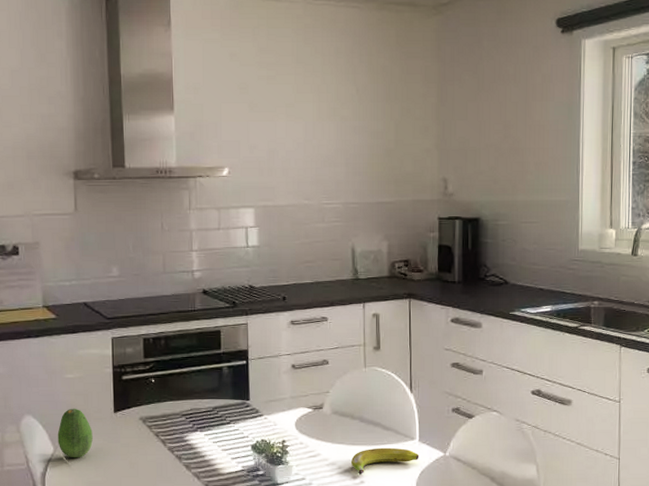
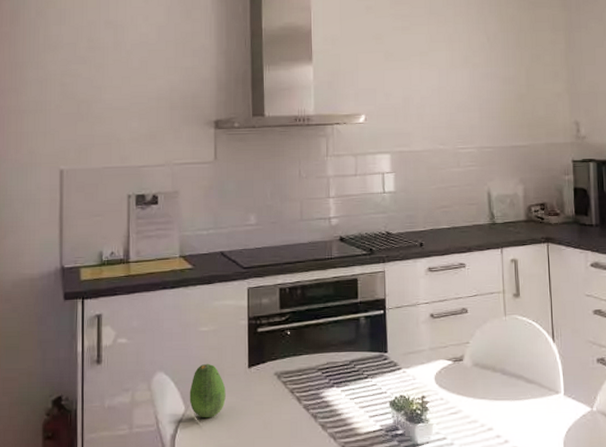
banana: present [350,447,419,475] -> none [493,402,565,434]

